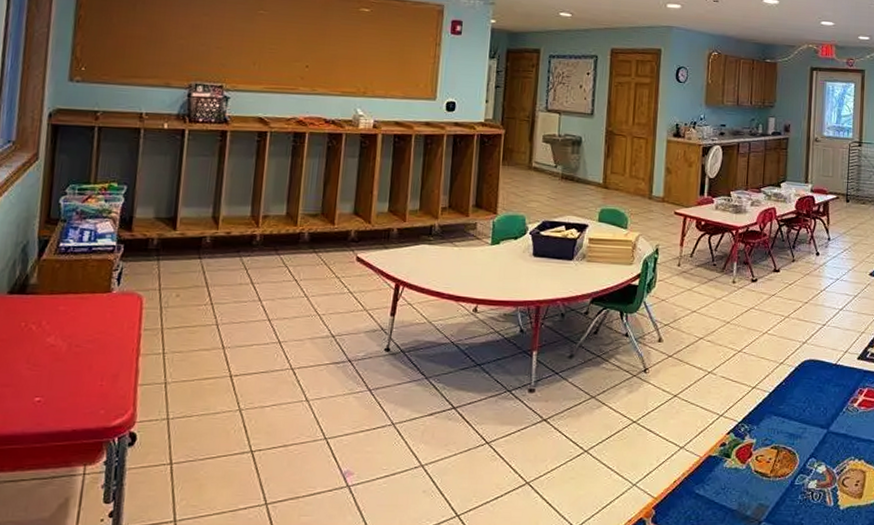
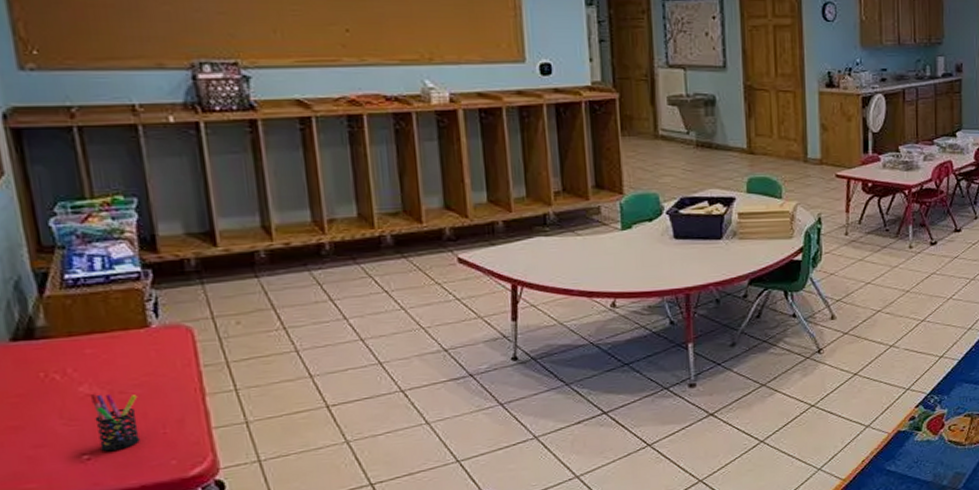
pen holder: none [50,344,89,397] -> present [90,393,140,452]

